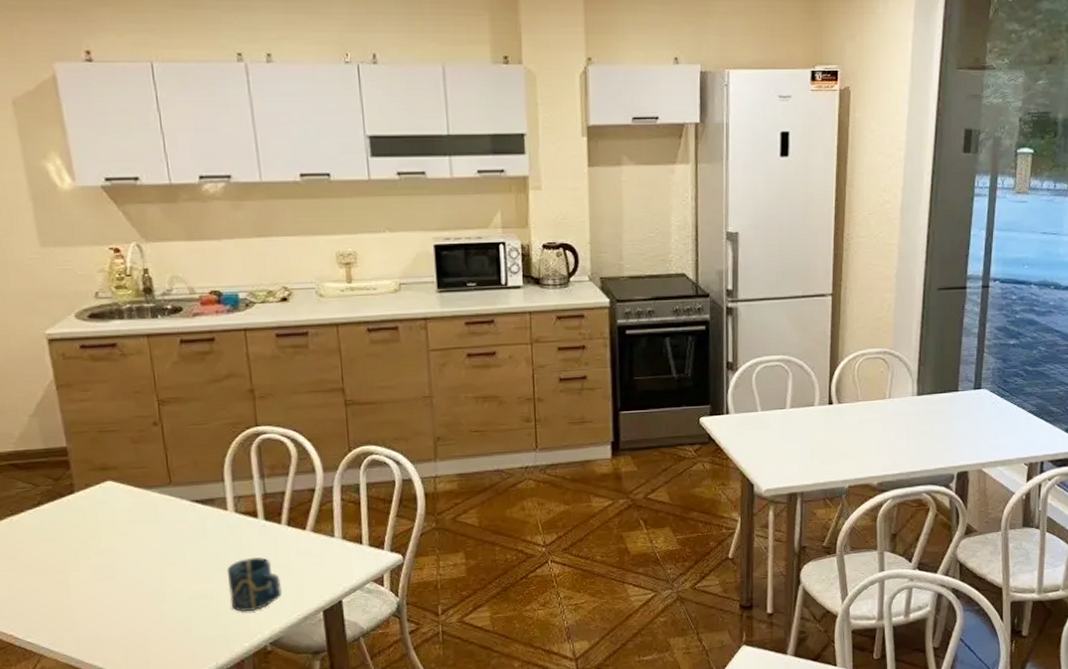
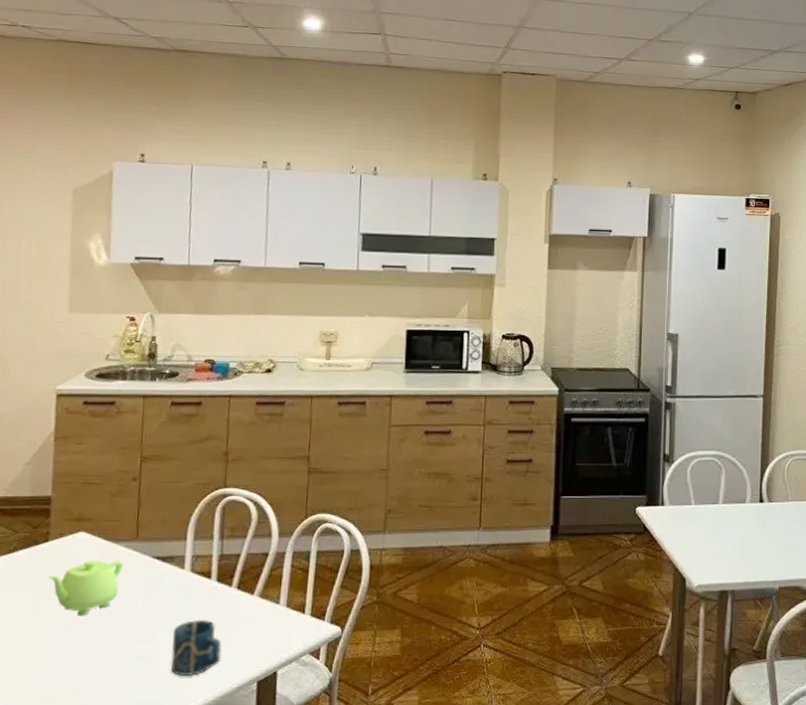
teapot: none [83,507,162,563] -> present [48,561,123,616]

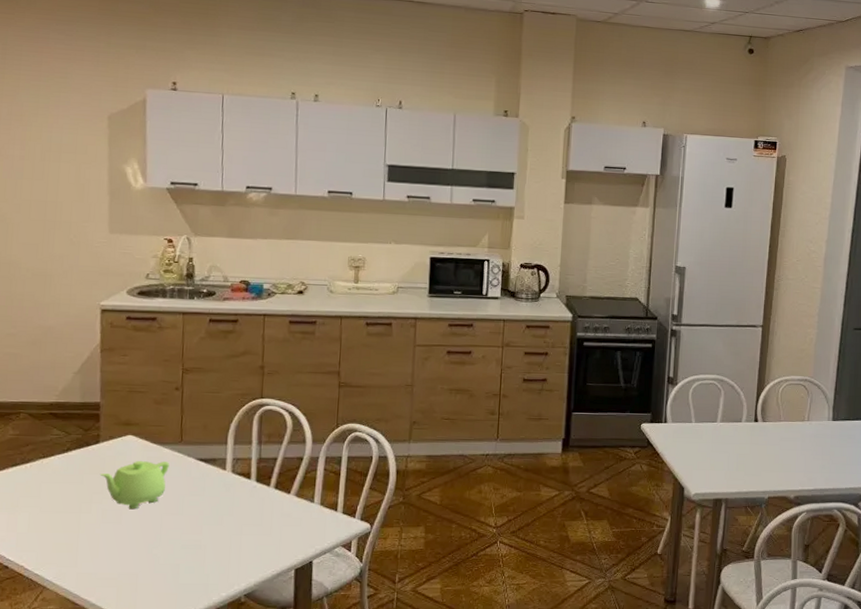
cup: present [170,620,222,677] -> none [216,515,262,564]

